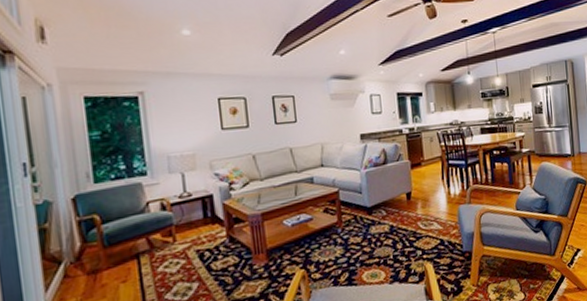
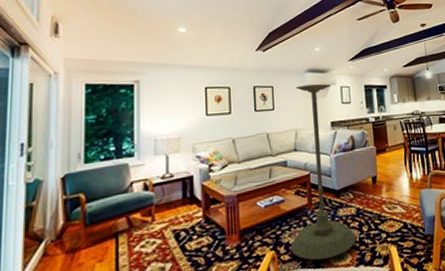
plant stand: none [319,92,390,278] -> present [291,84,356,261]

